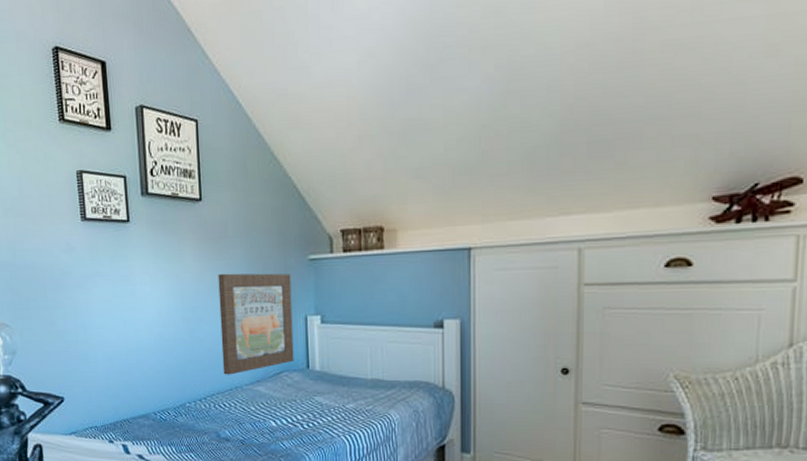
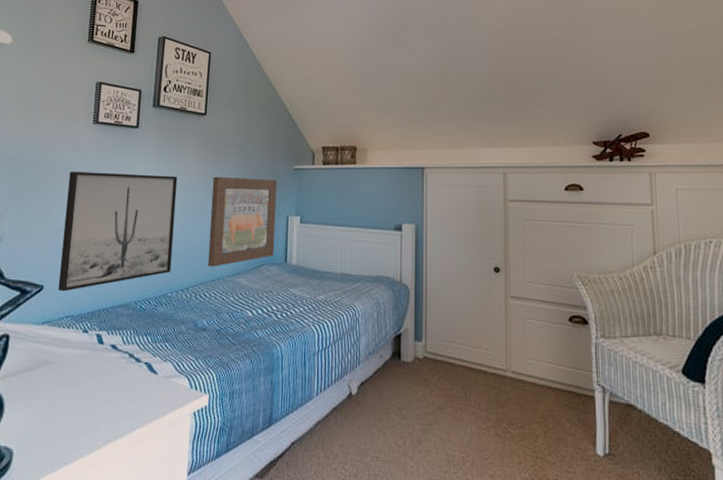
wall art: none [67,275,186,403] -> present [58,172,178,292]

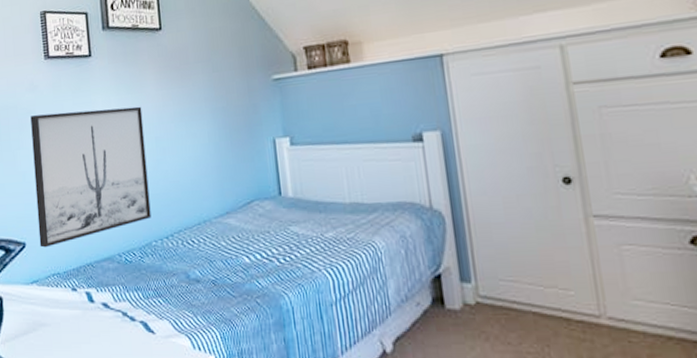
wall art: present [207,176,277,267] -> none [180,96,265,208]

